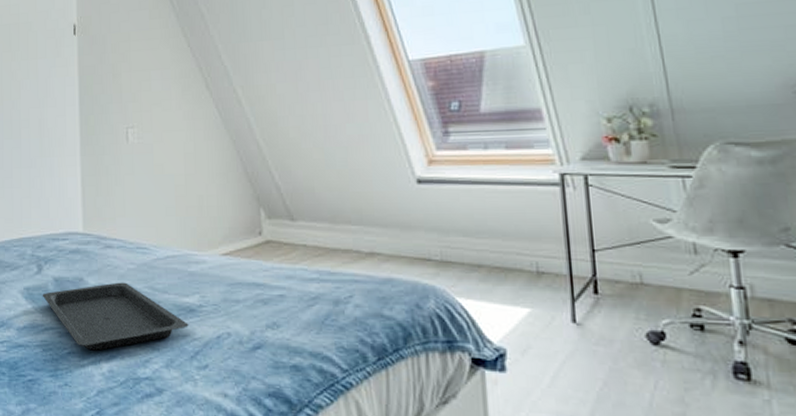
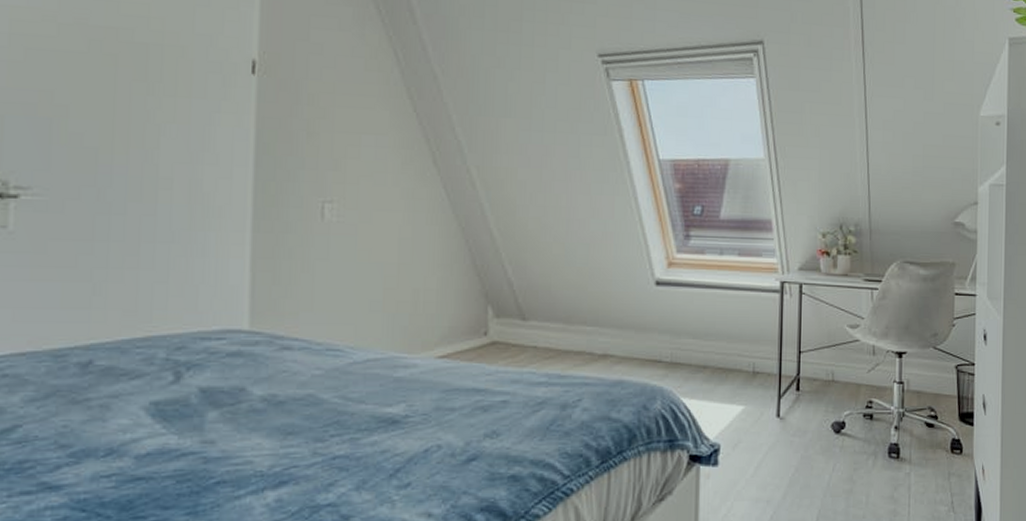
serving tray: present [42,282,189,351] -> none [179,391,389,478]

